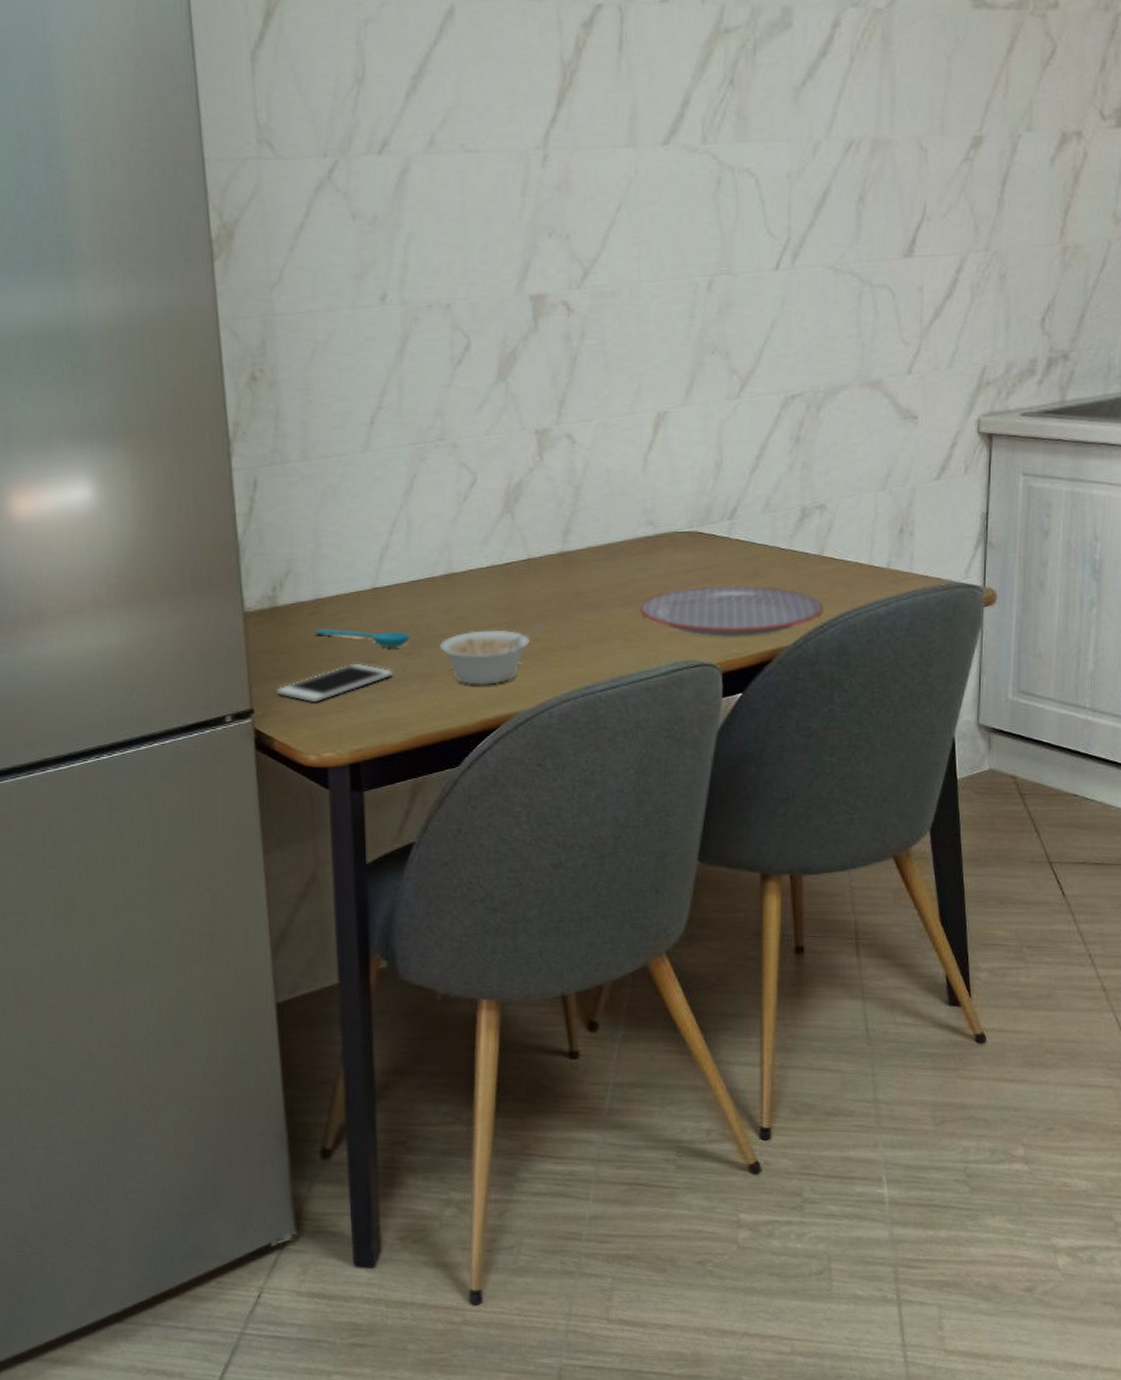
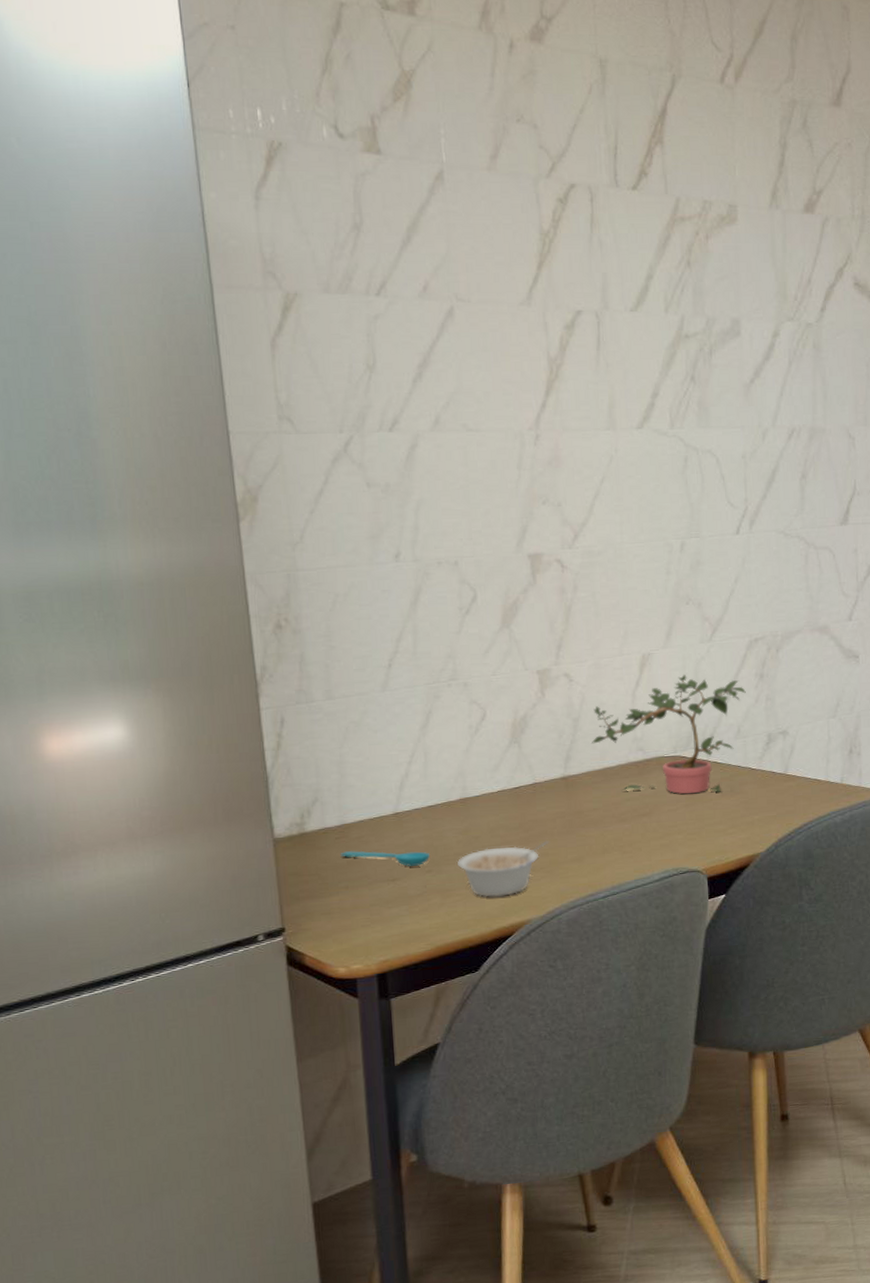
cell phone: present [277,663,394,703] -> none [307,881,416,920]
potted plant: none [595,436,778,577] -> present [592,674,746,795]
plate: present [640,585,823,637] -> none [634,801,790,847]

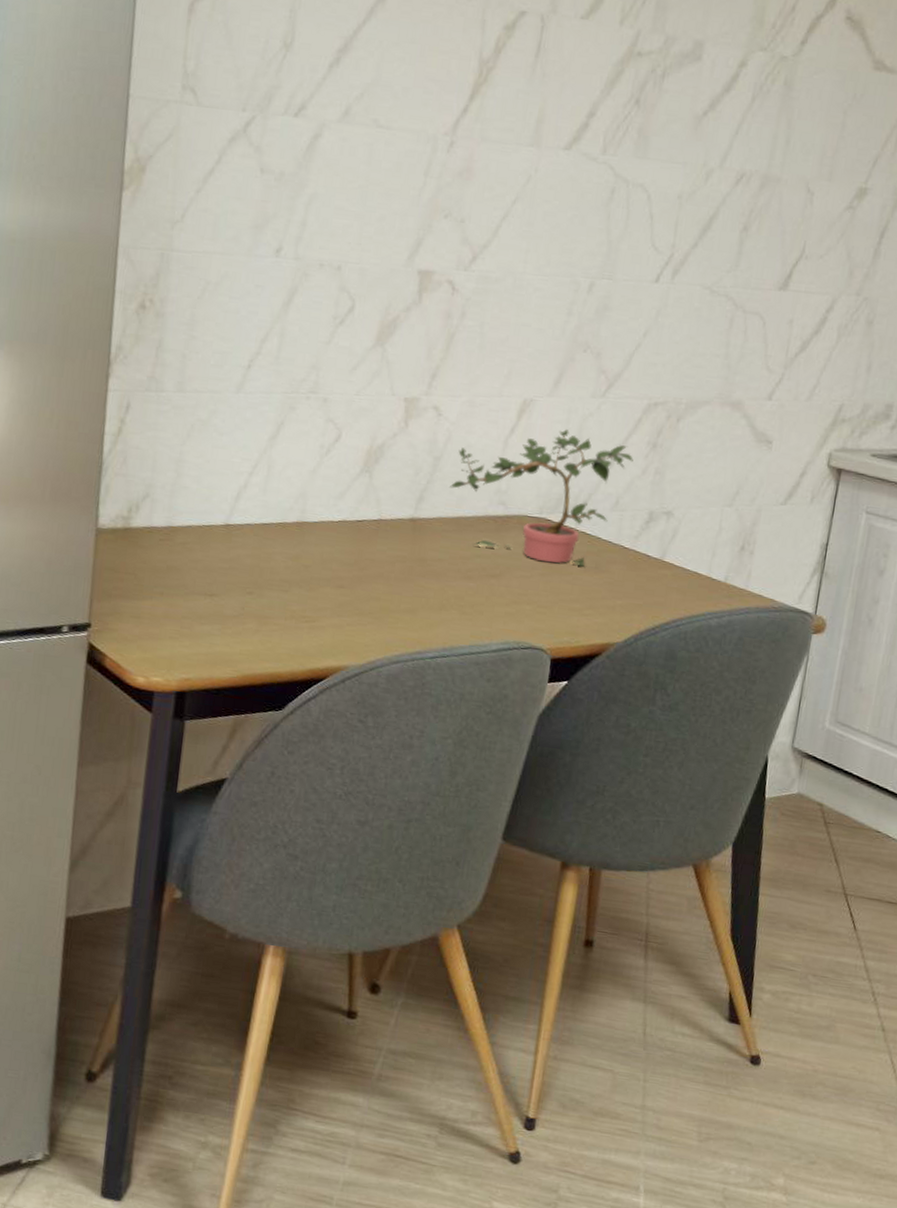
spoon: present [340,851,430,866] -> none [161,555,254,585]
legume: present [457,840,549,897] -> none [281,580,384,636]

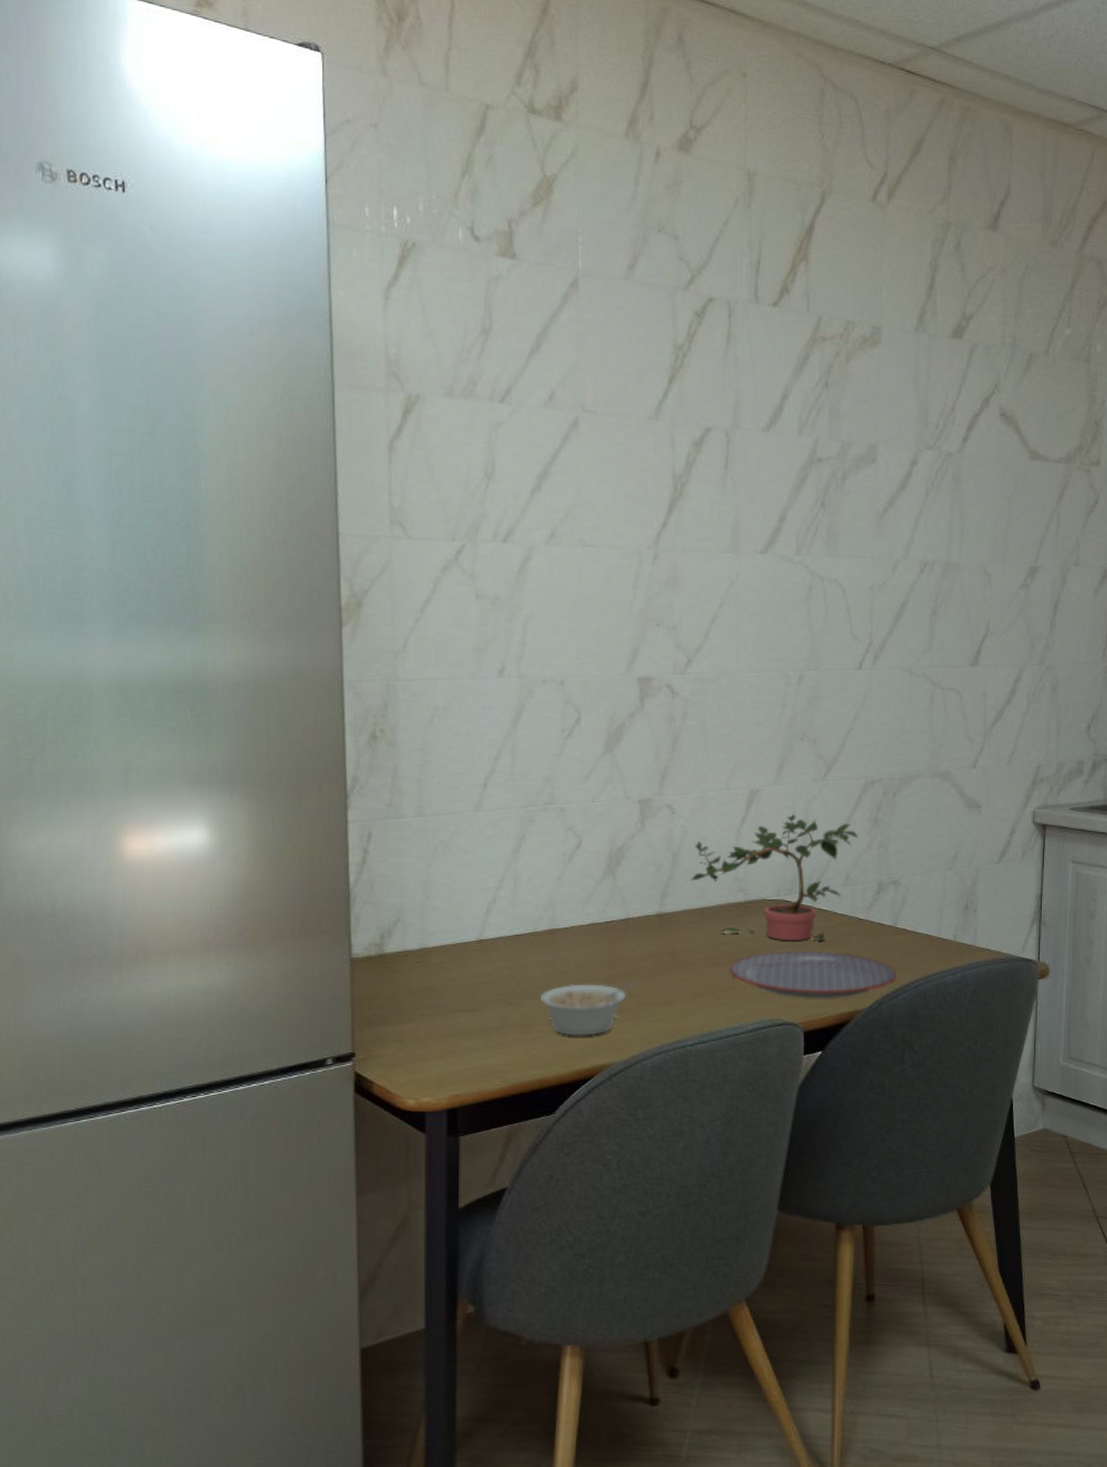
legume: none [281,580,384,636] -> present [540,980,638,1036]
plate: none [480,571,658,628] -> present [730,950,897,999]

